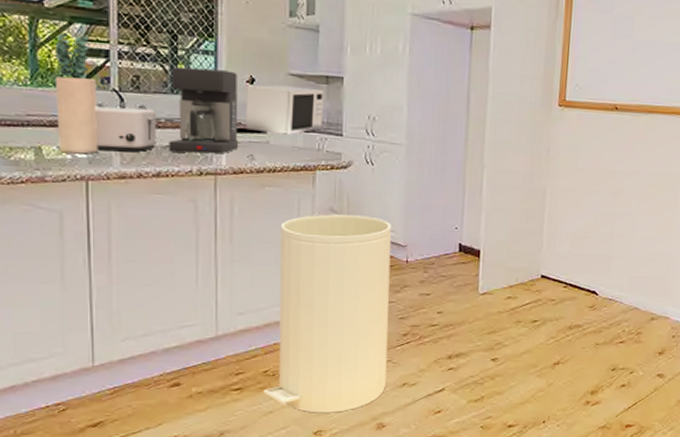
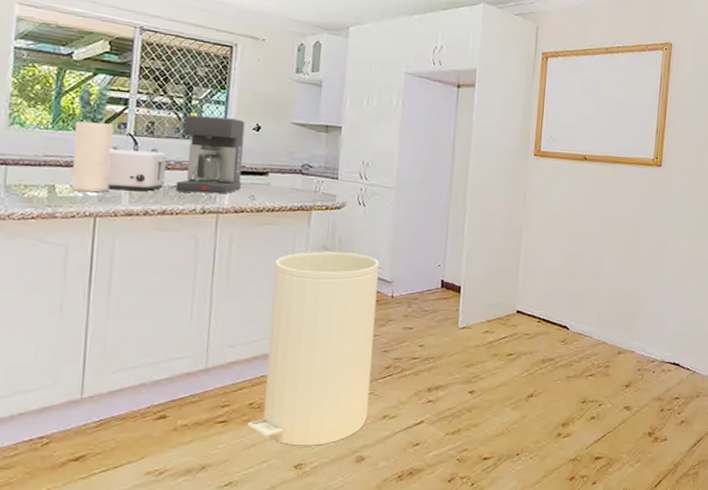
microwave: present [246,84,325,135] -> none [249,132,324,178]

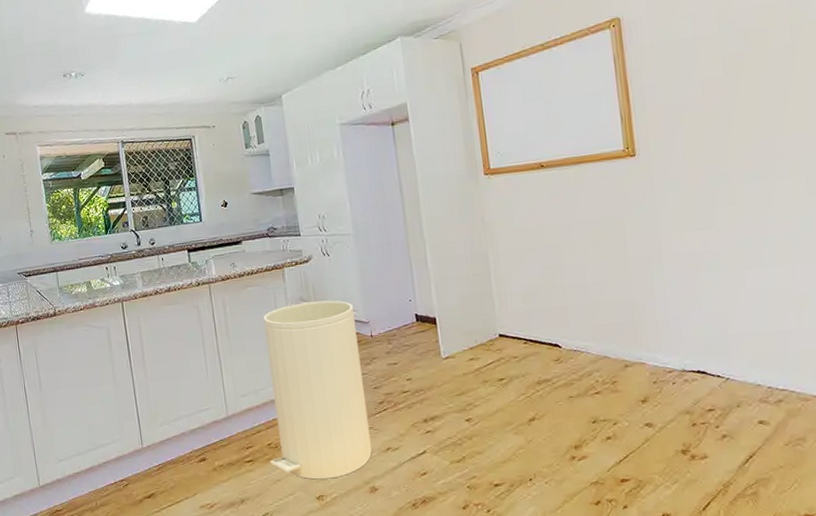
vase: present [71,76,114,193] -> none [91,186,127,284]
toaster: present [108,149,167,192] -> none [121,240,165,278]
coffee maker: present [175,114,245,195] -> none [167,199,223,270]

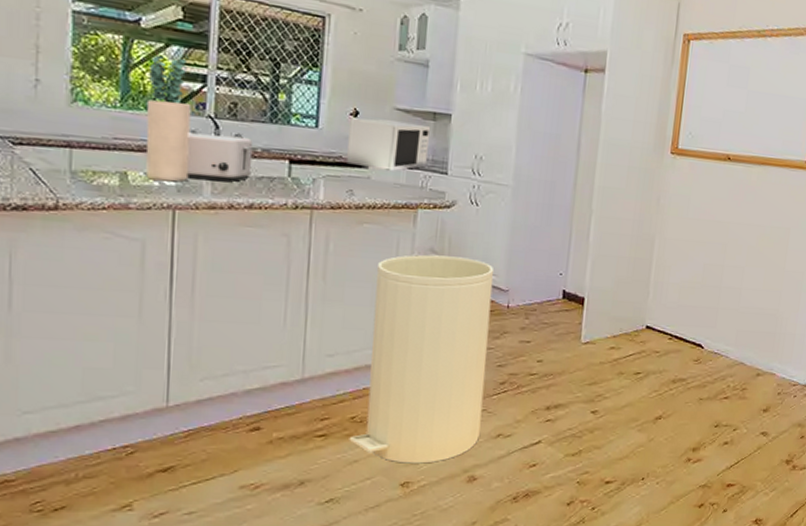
vase: none [91,186,127,284] -> present [145,47,192,182]
toaster: none [121,240,165,278] -> present [187,132,253,183]
microwave: none [222,200,283,244] -> present [347,117,431,171]

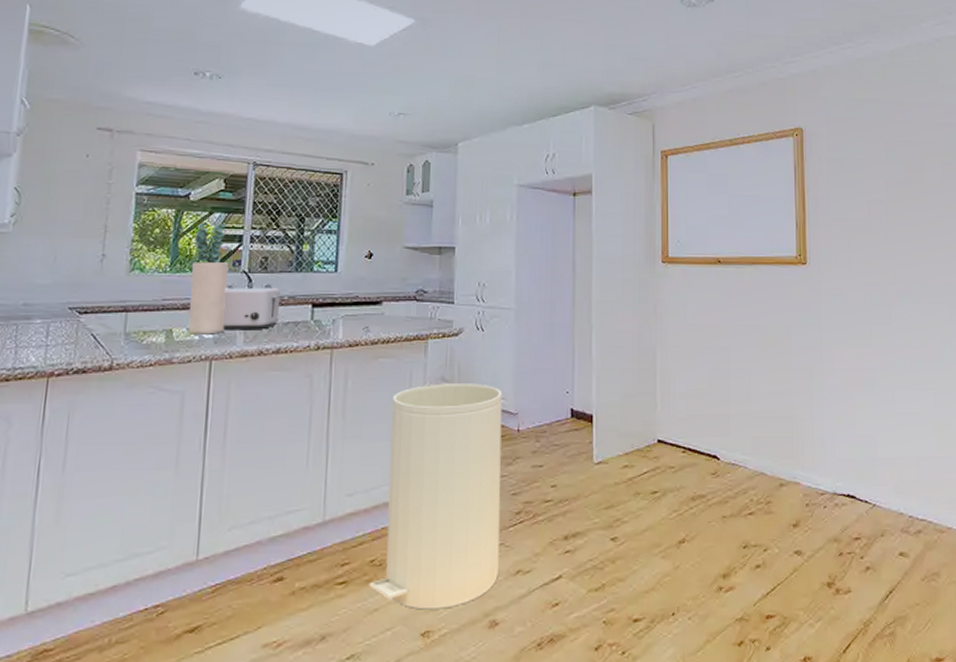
microwave: present [347,117,431,171] -> none [363,257,437,305]

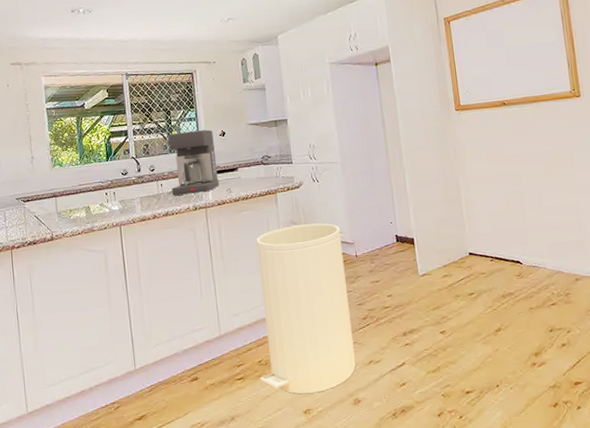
vase: present [188,214,229,335] -> none [93,116,126,209]
toaster: present [223,287,281,330] -> none [121,166,164,203]
coffee maker: none [289,246,357,328] -> present [168,129,220,196]

